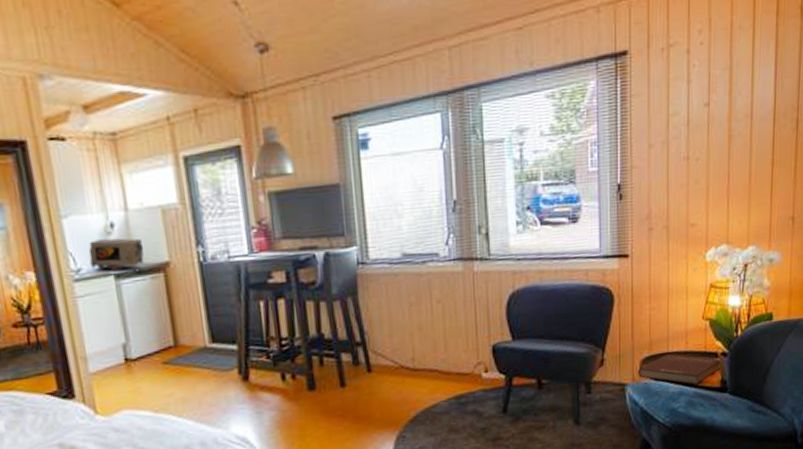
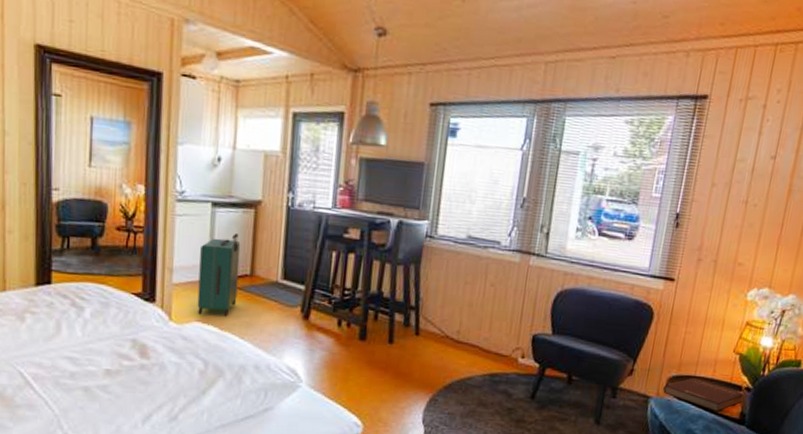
microwave: present [88,238,144,272] -> none [193,169,243,200]
suitcase: none [112,304,166,401] -> present [197,234,241,317]

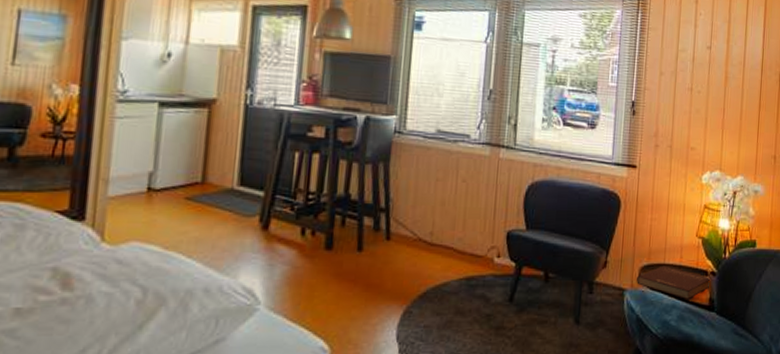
suitcase: present [197,234,241,317] -> none [136,136,192,233]

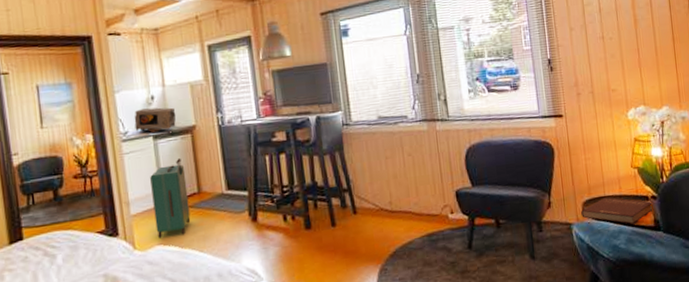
suitcase: none [136,136,192,233] -> present [150,159,191,238]
microwave: none [138,66,195,99] -> present [134,107,176,134]

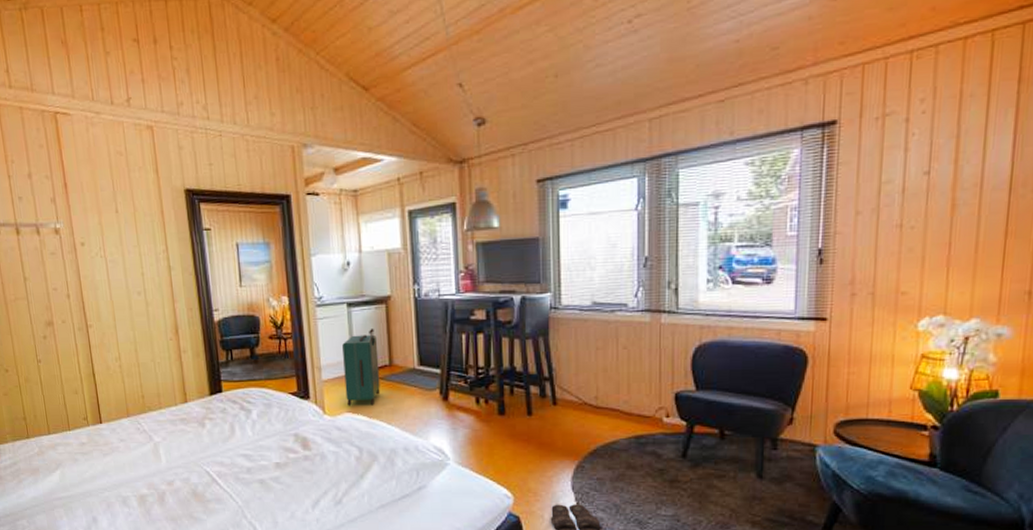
microwave: present [134,107,176,134] -> none [329,274,372,301]
book: present [581,197,654,225] -> none [831,420,933,456]

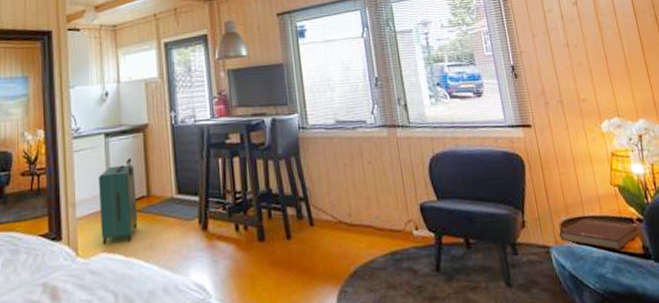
book: none [831,420,933,456] -> present [559,218,642,251]

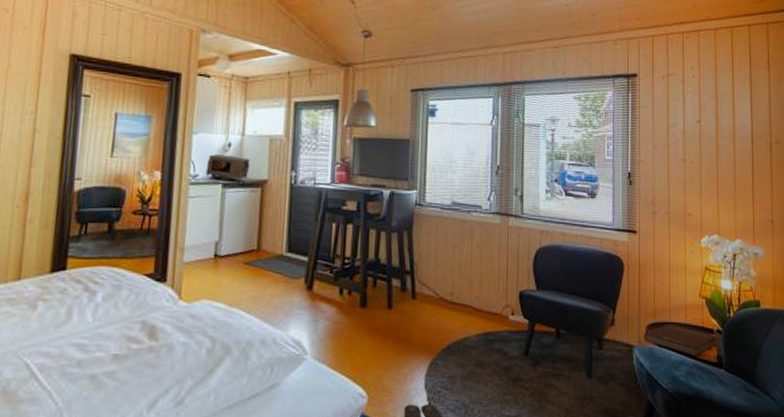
microwave: none [87,104,129,131] -> present [206,154,250,181]
suitcase: present [99,158,138,245] -> none [206,211,249,292]

